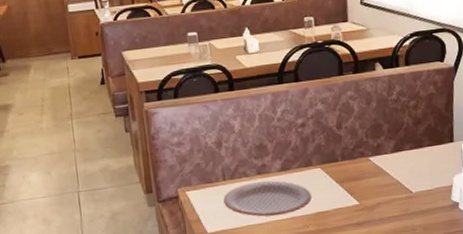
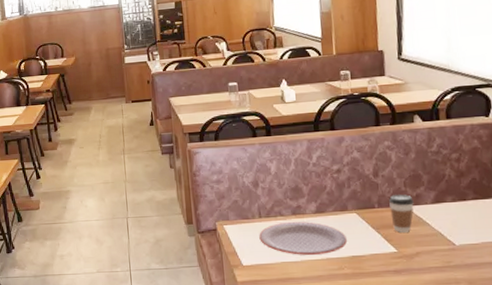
coffee cup: none [352,145,375,185] -> present [389,194,414,233]

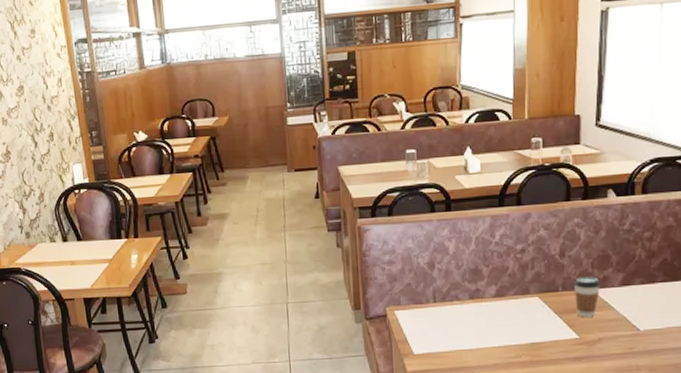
plate: present [259,221,347,255] -> none [433,306,526,343]

